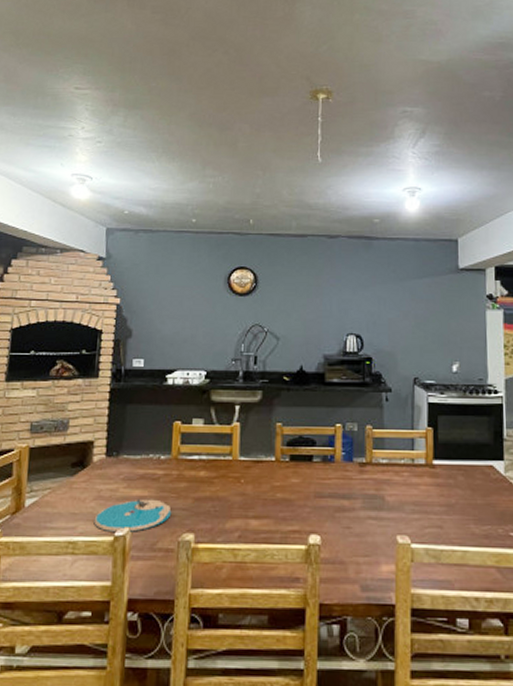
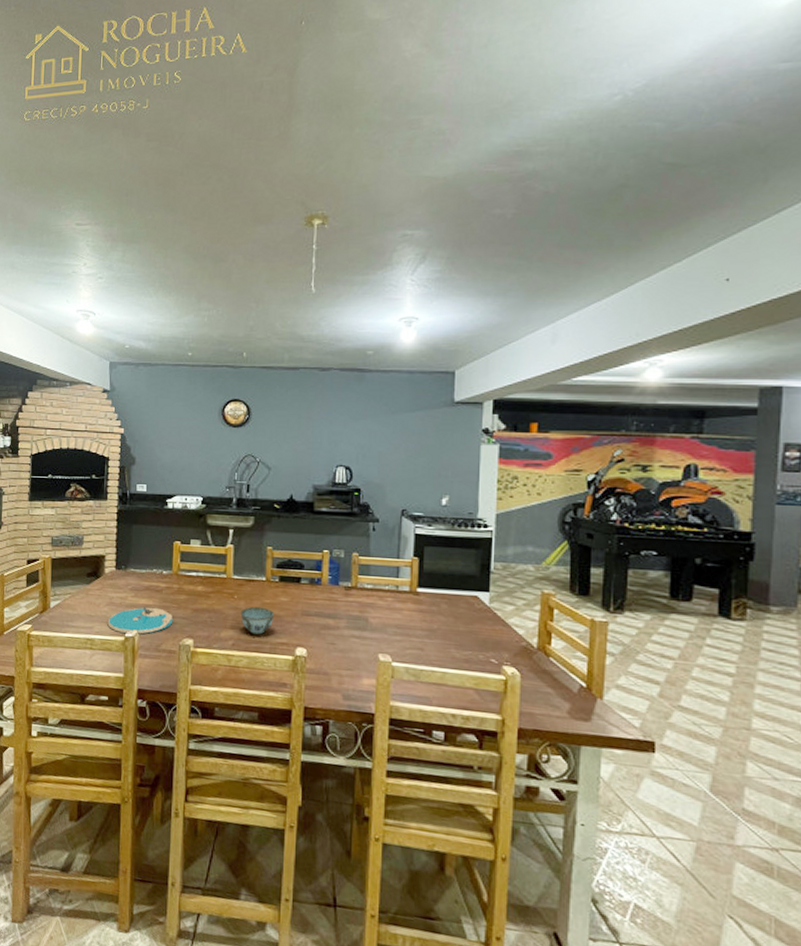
bowl: none [247,490,285,523] -> present [240,606,275,635]

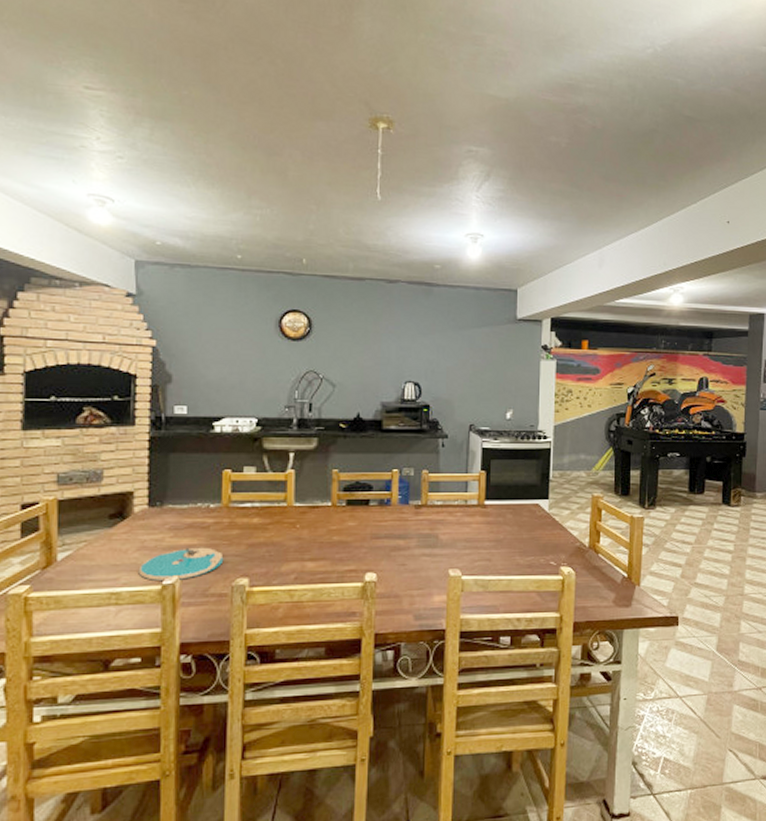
bowl: present [240,606,275,635] -> none [303,534,342,564]

